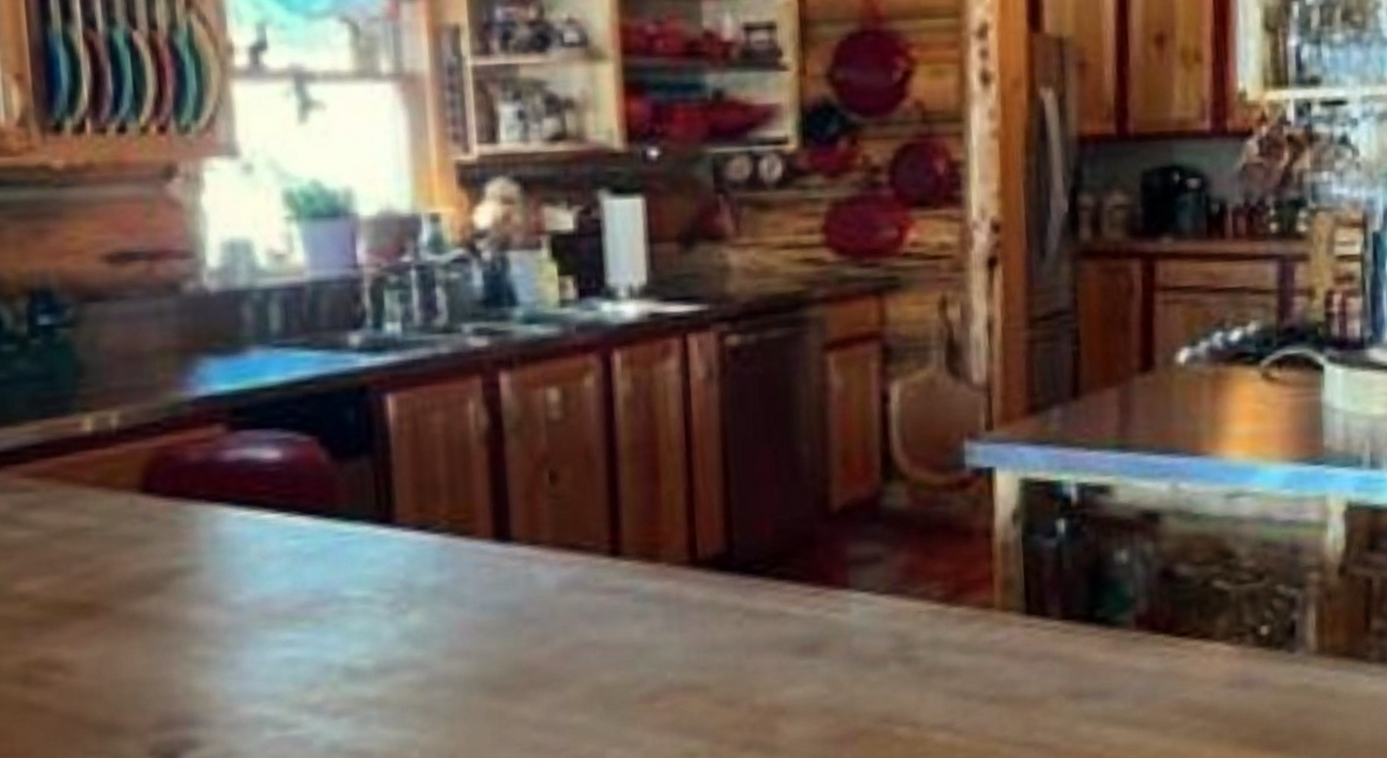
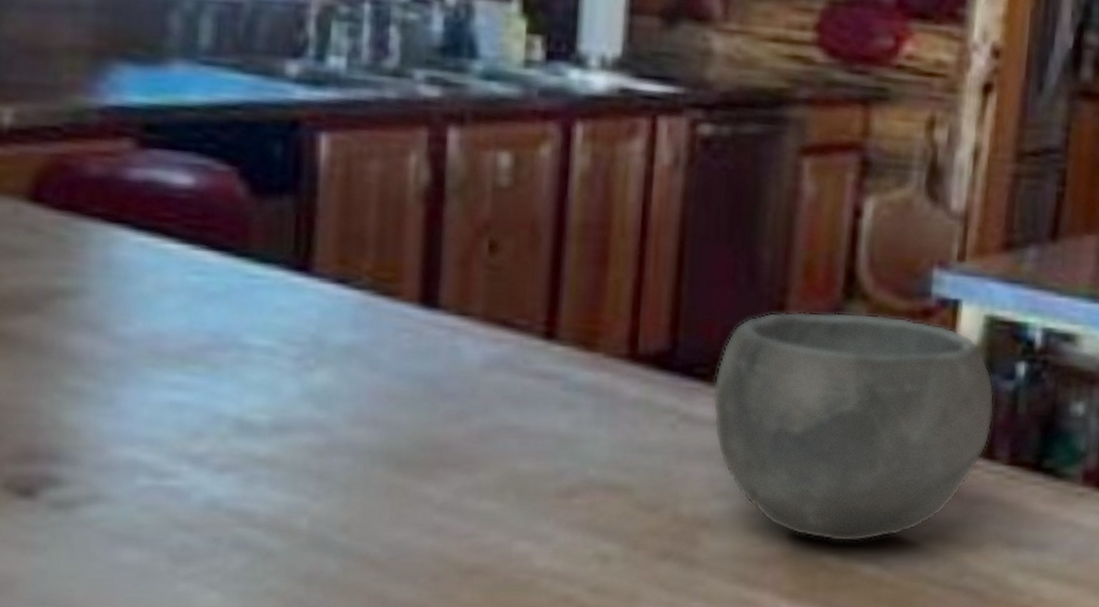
bowl: none [772,491,1041,714] -> present [712,311,995,543]

